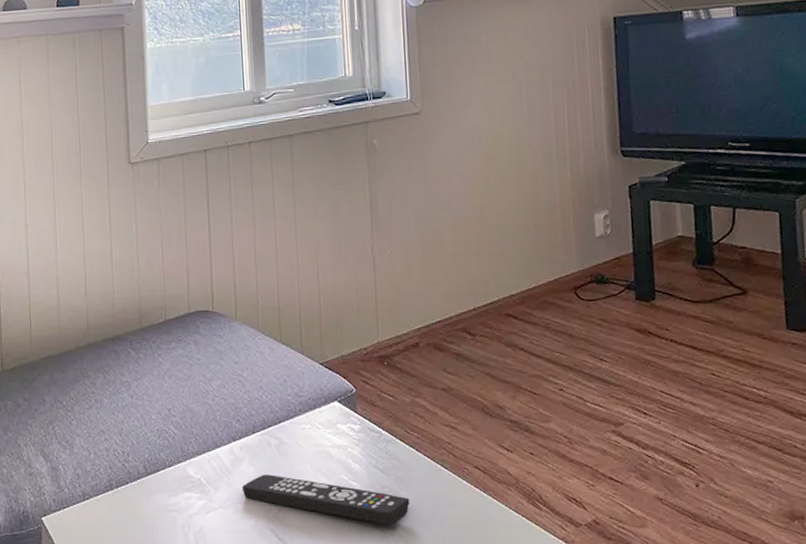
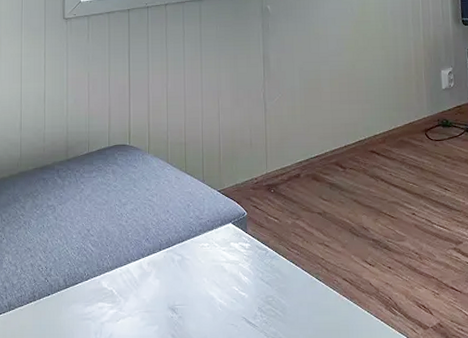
remote control: present [241,474,410,525] -> none [148,286,290,329]

